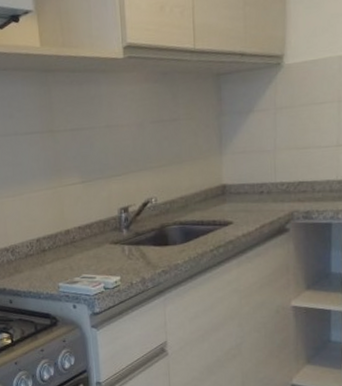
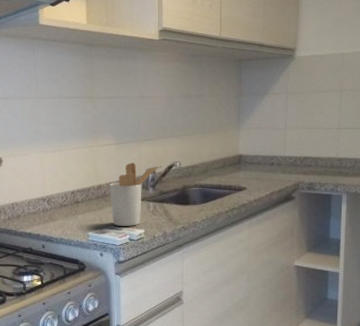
utensil holder: none [77,202,132,274] -> present [109,162,159,226]

